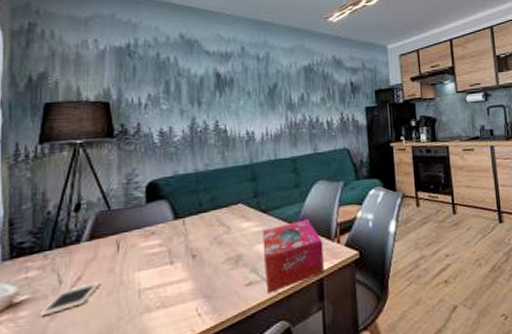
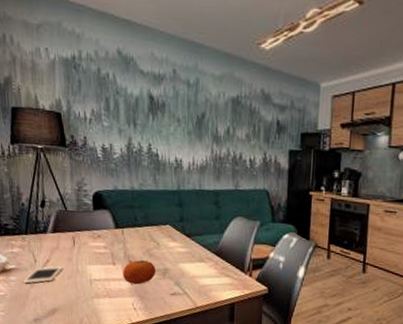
fruit: none [184,250,227,284] -> present [123,260,157,285]
tissue box: present [262,218,324,293] -> none [186,249,237,305]

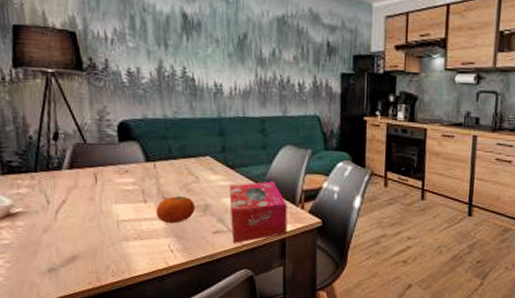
cell phone: present [23,266,63,284] -> none [33,207,83,229]
tissue box: none [186,249,237,305] -> present [229,181,287,243]

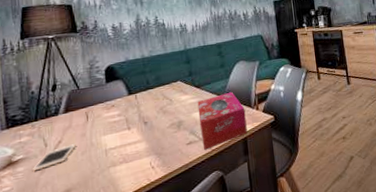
cell phone: none [33,207,83,229] -> present [32,144,76,172]
fruit: present [156,196,196,224] -> none [138,118,171,144]

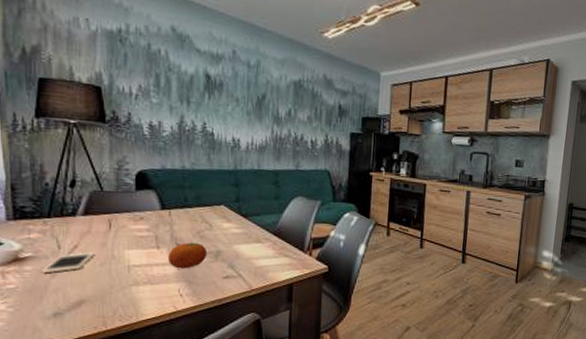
fruit: none [138,118,171,144] -> present [168,243,208,269]
tissue box: present [197,91,247,150] -> none [240,229,296,288]

